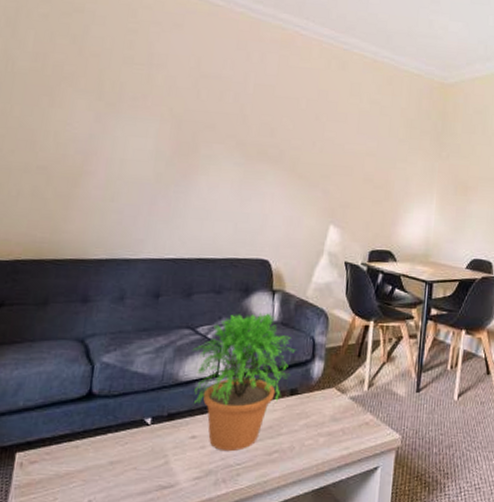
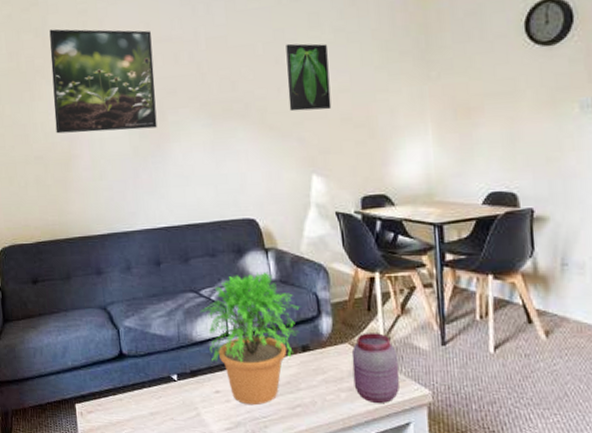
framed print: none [71,40,201,158] -> present [49,29,157,134]
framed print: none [320,104,363,169] -> present [286,43,332,112]
jar: none [333,378,378,449] -> present [351,333,399,404]

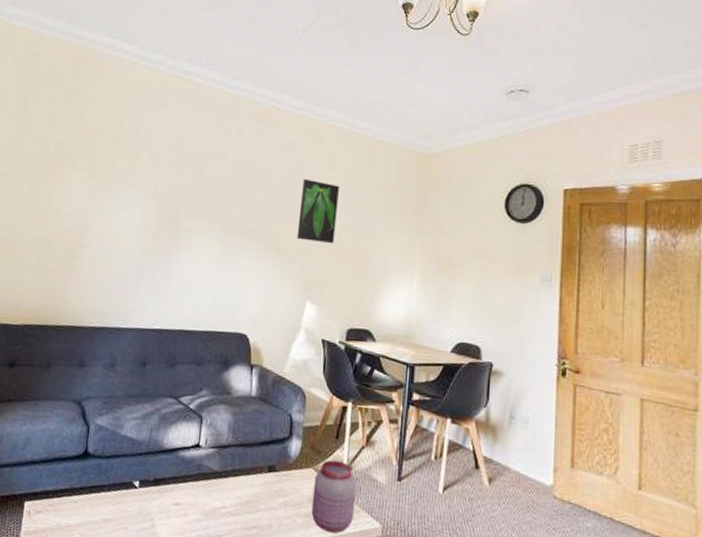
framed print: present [49,29,157,134] -> none [69,121,183,232]
potted plant: present [201,272,299,406] -> none [177,386,272,522]

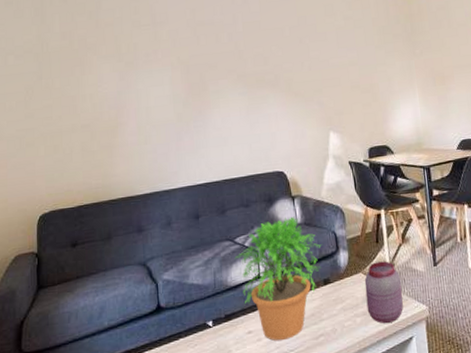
potted plant: none [177,386,272,522] -> present [235,216,320,341]
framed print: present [297,178,339,244] -> none [307,28,344,81]

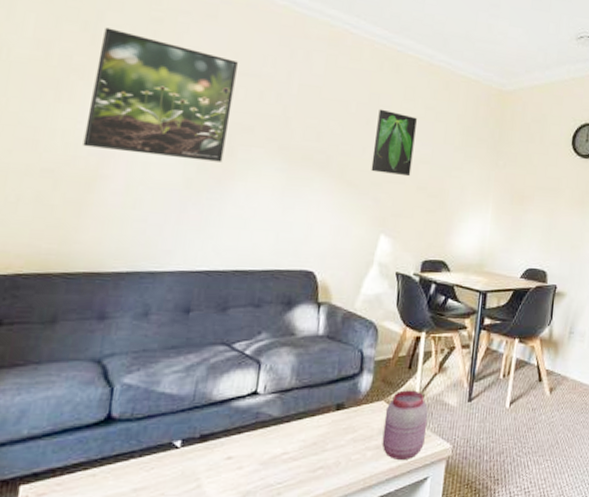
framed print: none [103,12,200,104] -> present [82,27,238,162]
potted plant: present [235,216,320,341] -> none [229,326,341,471]
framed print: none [307,28,344,81] -> present [371,108,417,177]

